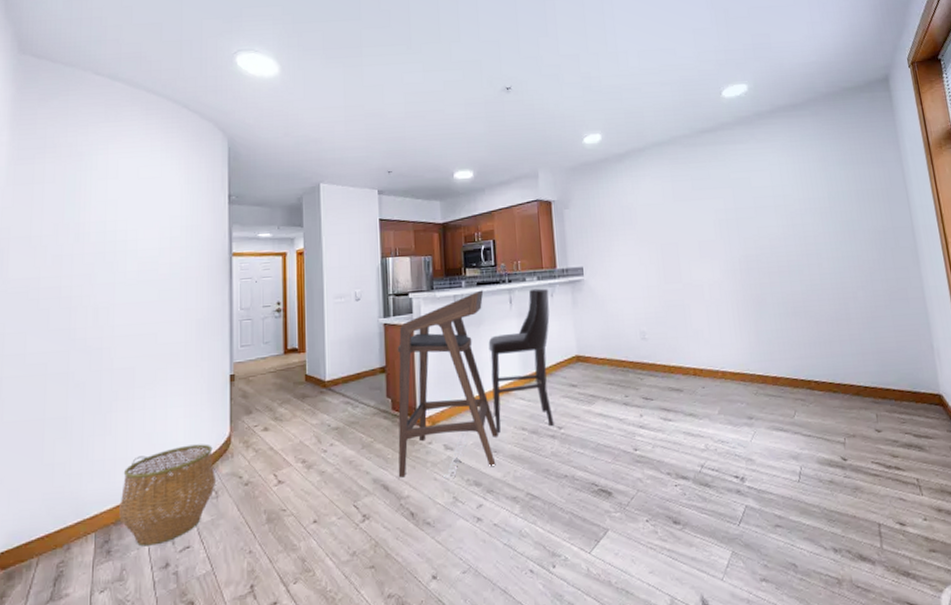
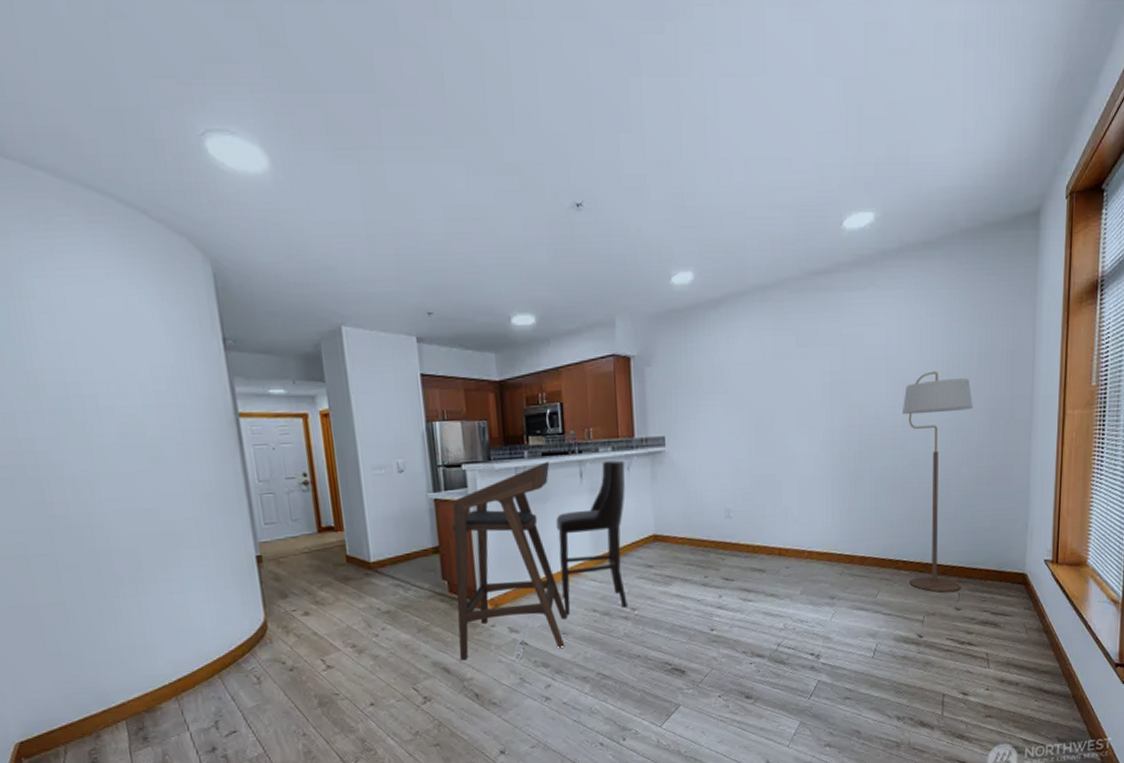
basket: present [118,444,217,547] -> none [146,629,257,732]
floor lamp: none [793,207,878,414] -> present [903,371,973,593]

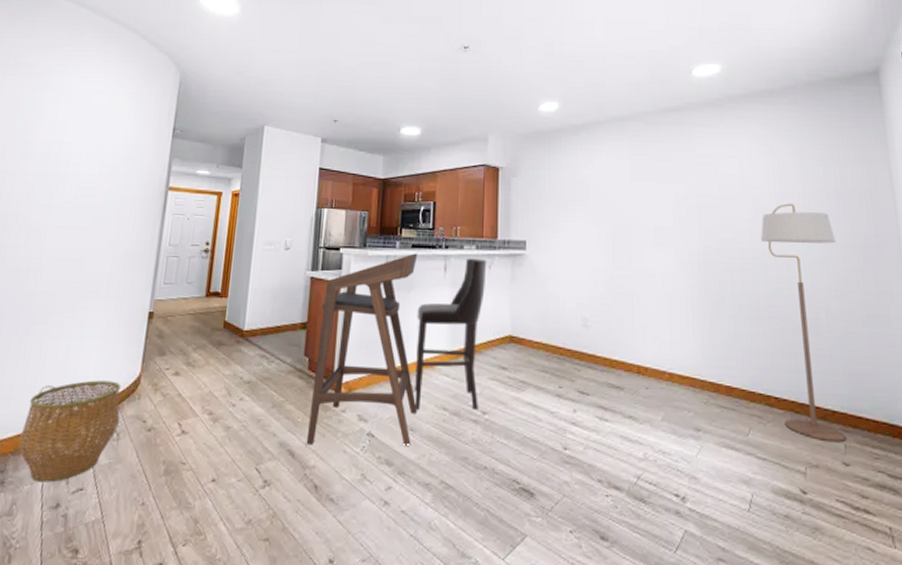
basket: none [146,629,257,732] -> present [18,380,121,483]

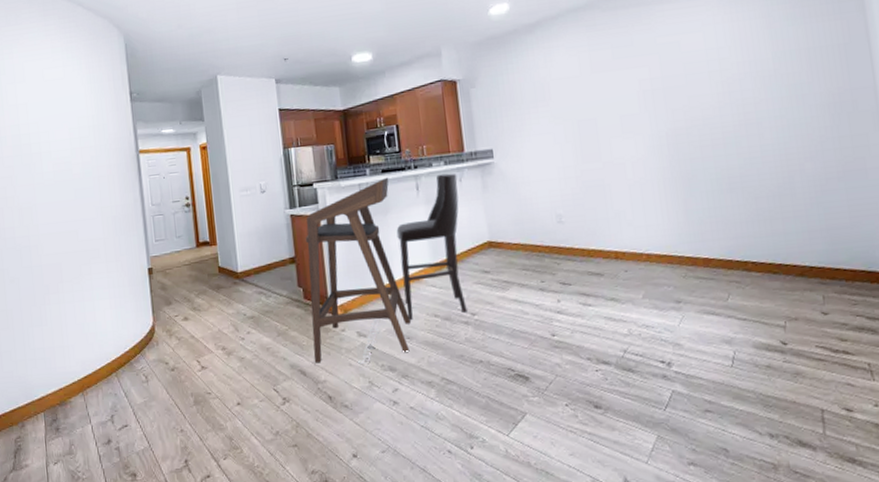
basket: present [18,380,121,483] -> none [61,333,145,425]
floor lamp: present [761,203,847,443] -> none [730,70,825,296]

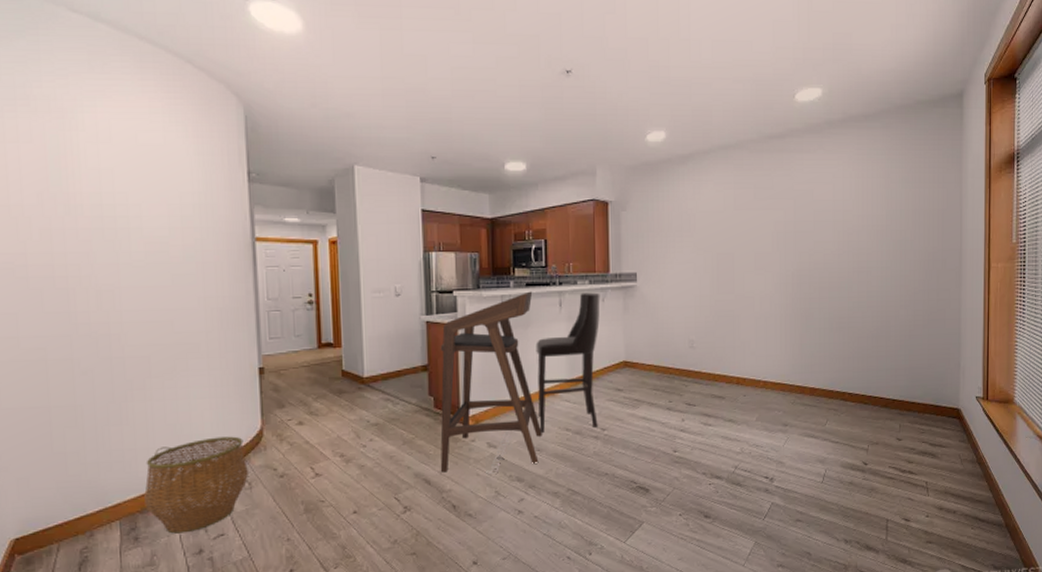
basket: none [61,333,145,425] -> present [143,436,249,534]

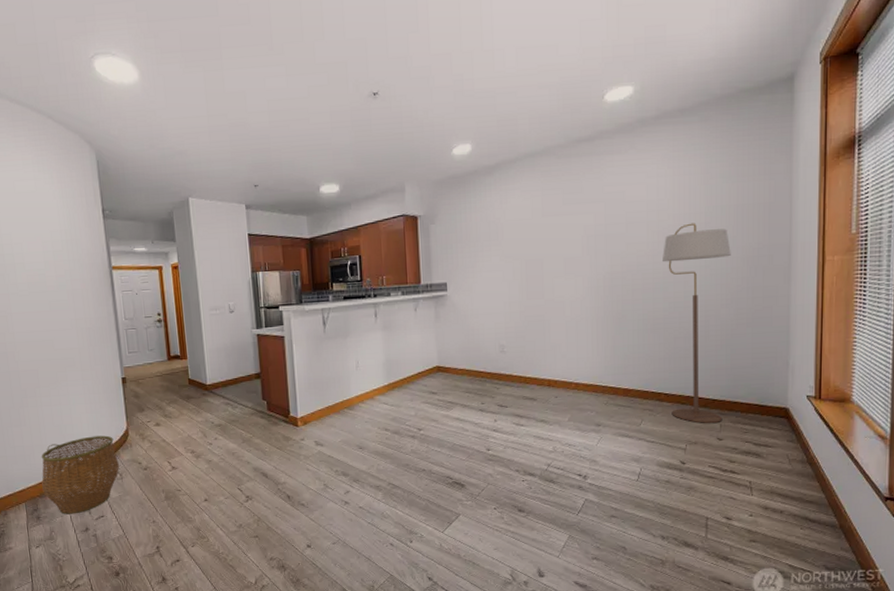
bar stool: present [440,291,542,474] -> none [270,304,364,469]
bar stool: present [536,292,600,433] -> none [354,303,414,432]
floor lamp: none [847,225,909,424] -> present [663,223,731,424]

